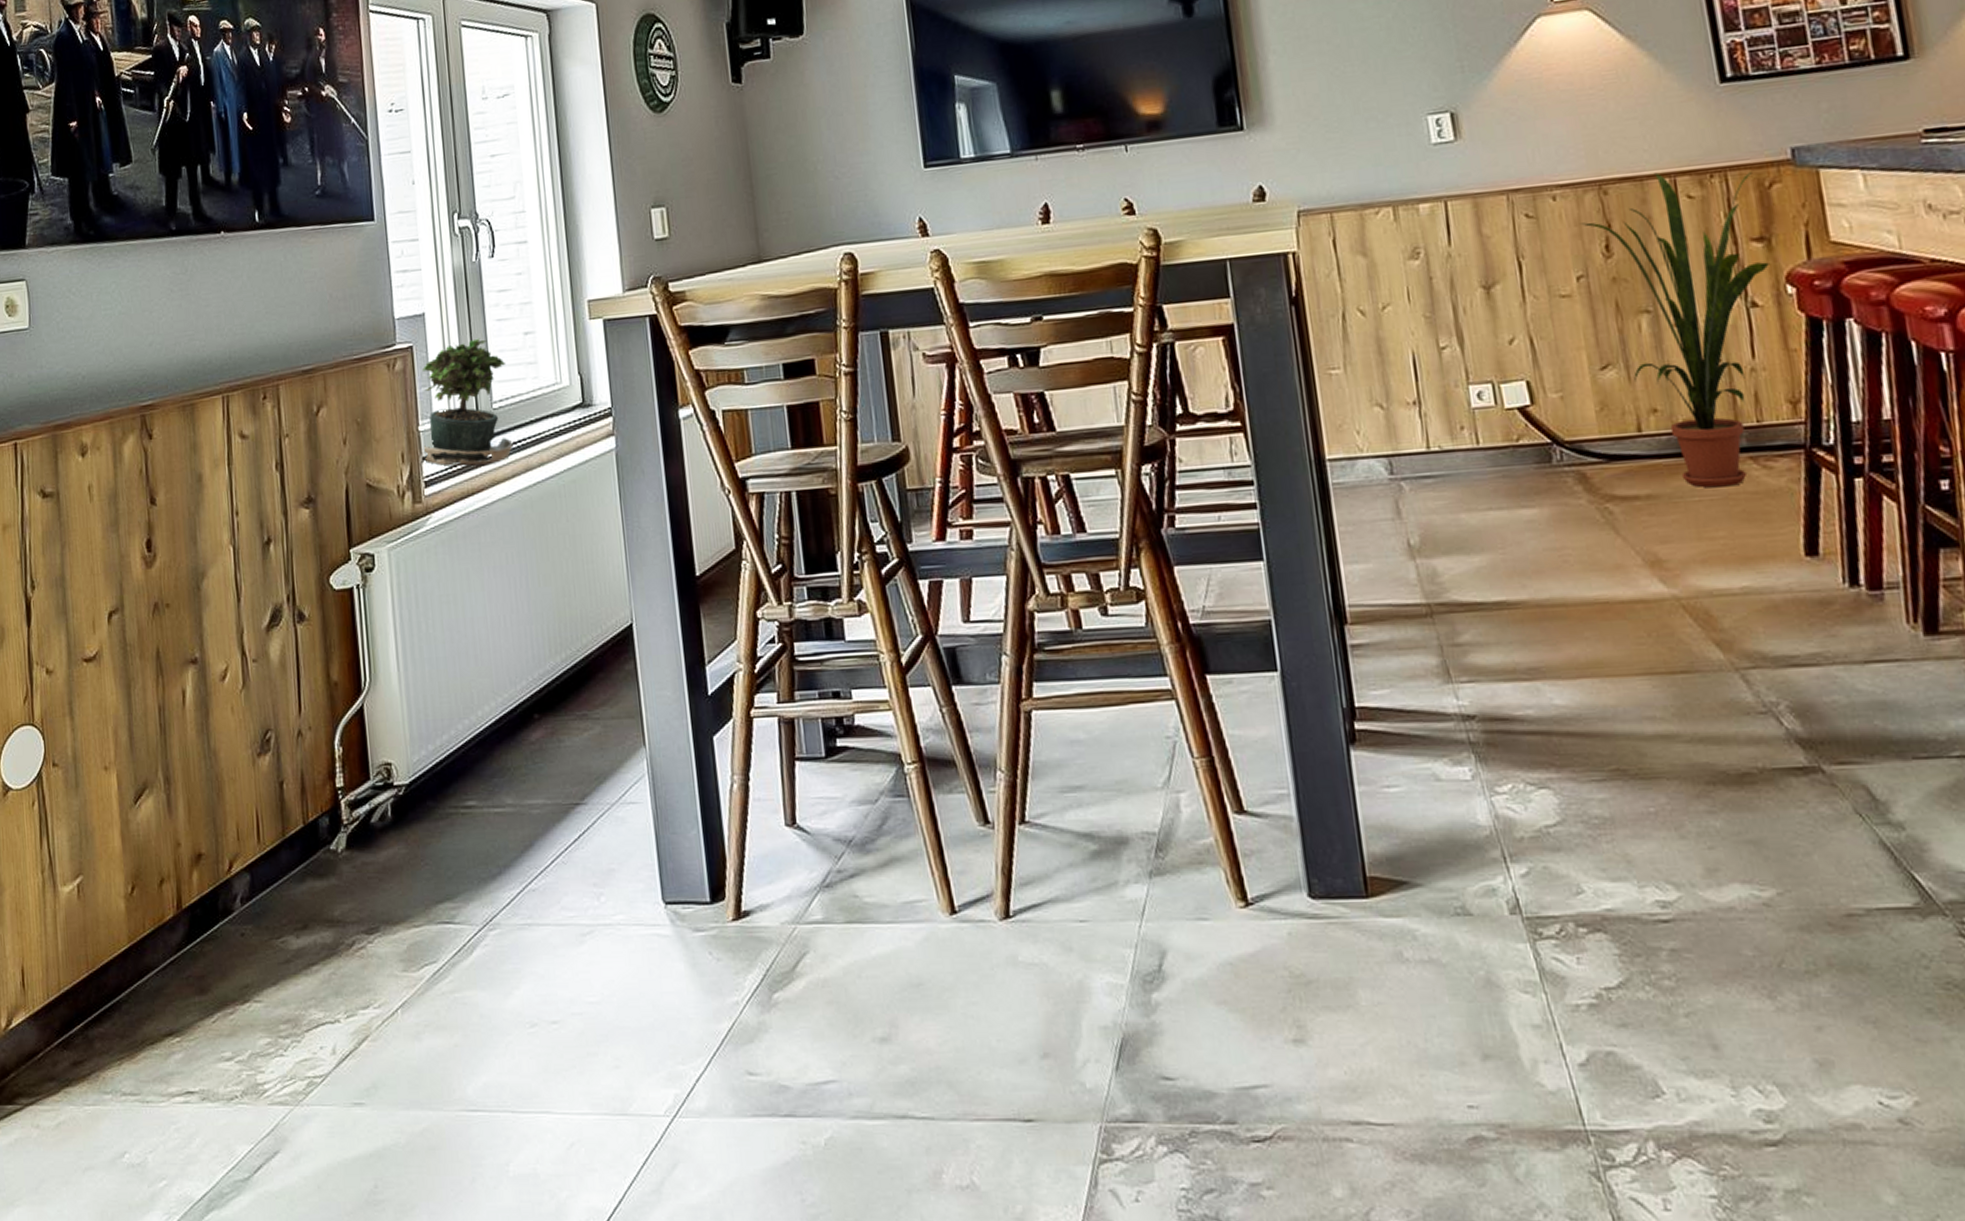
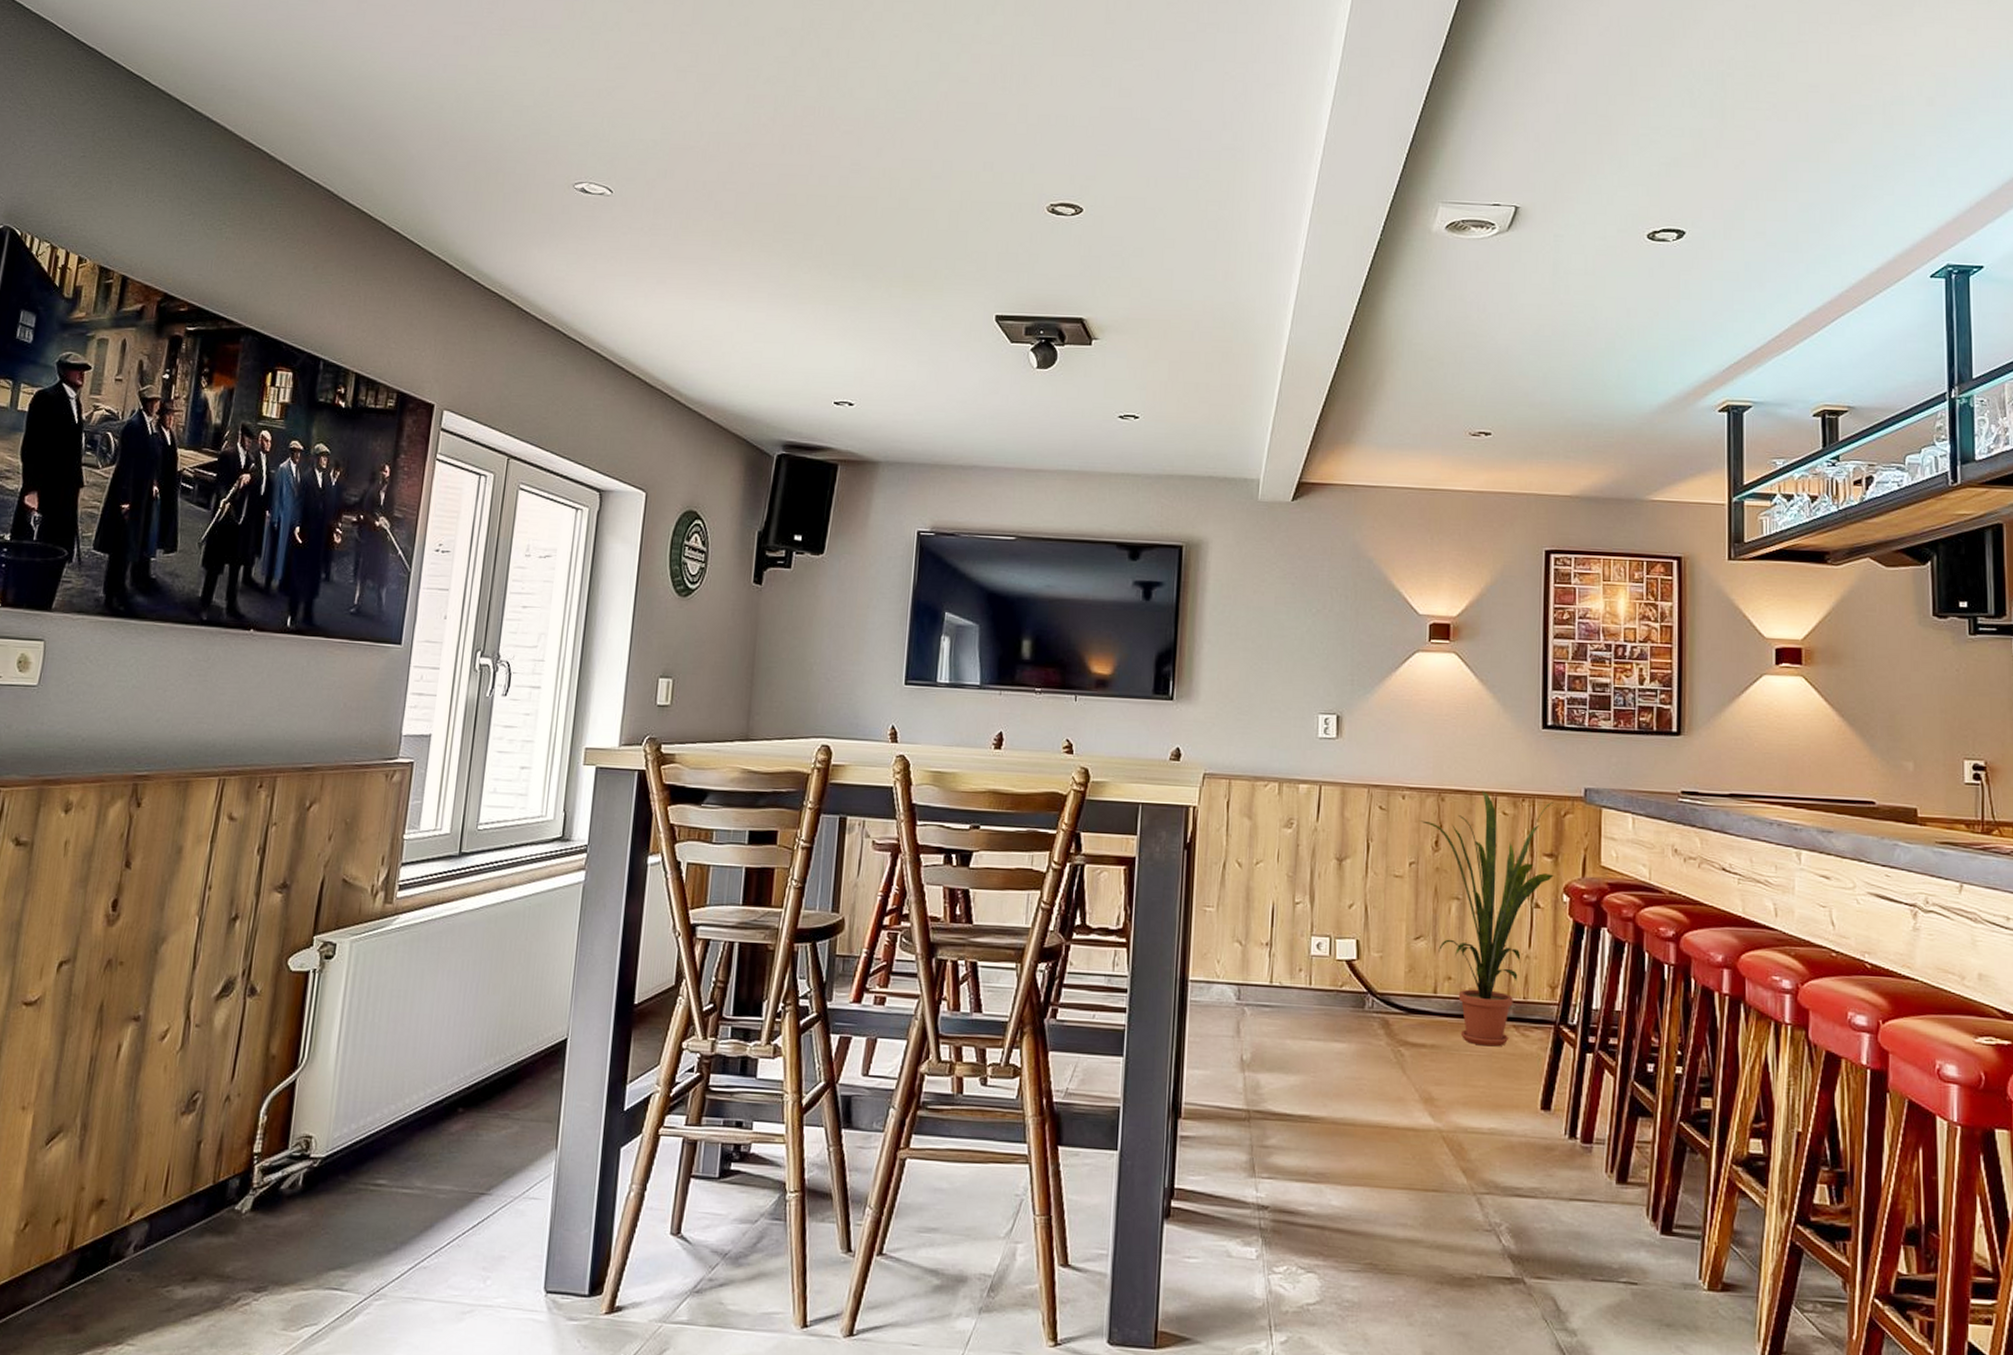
potted plant: present [423,338,513,467] -> none [404,765,499,880]

